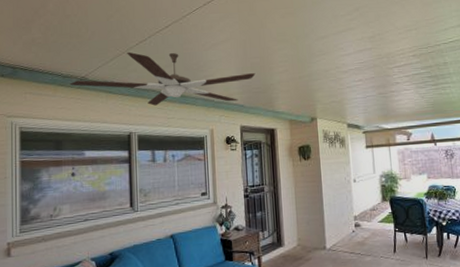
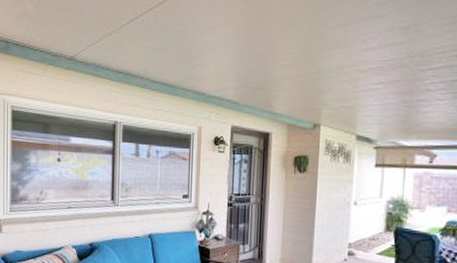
ceiling fan: present [69,52,256,106] -> none [58,31,255,97]

